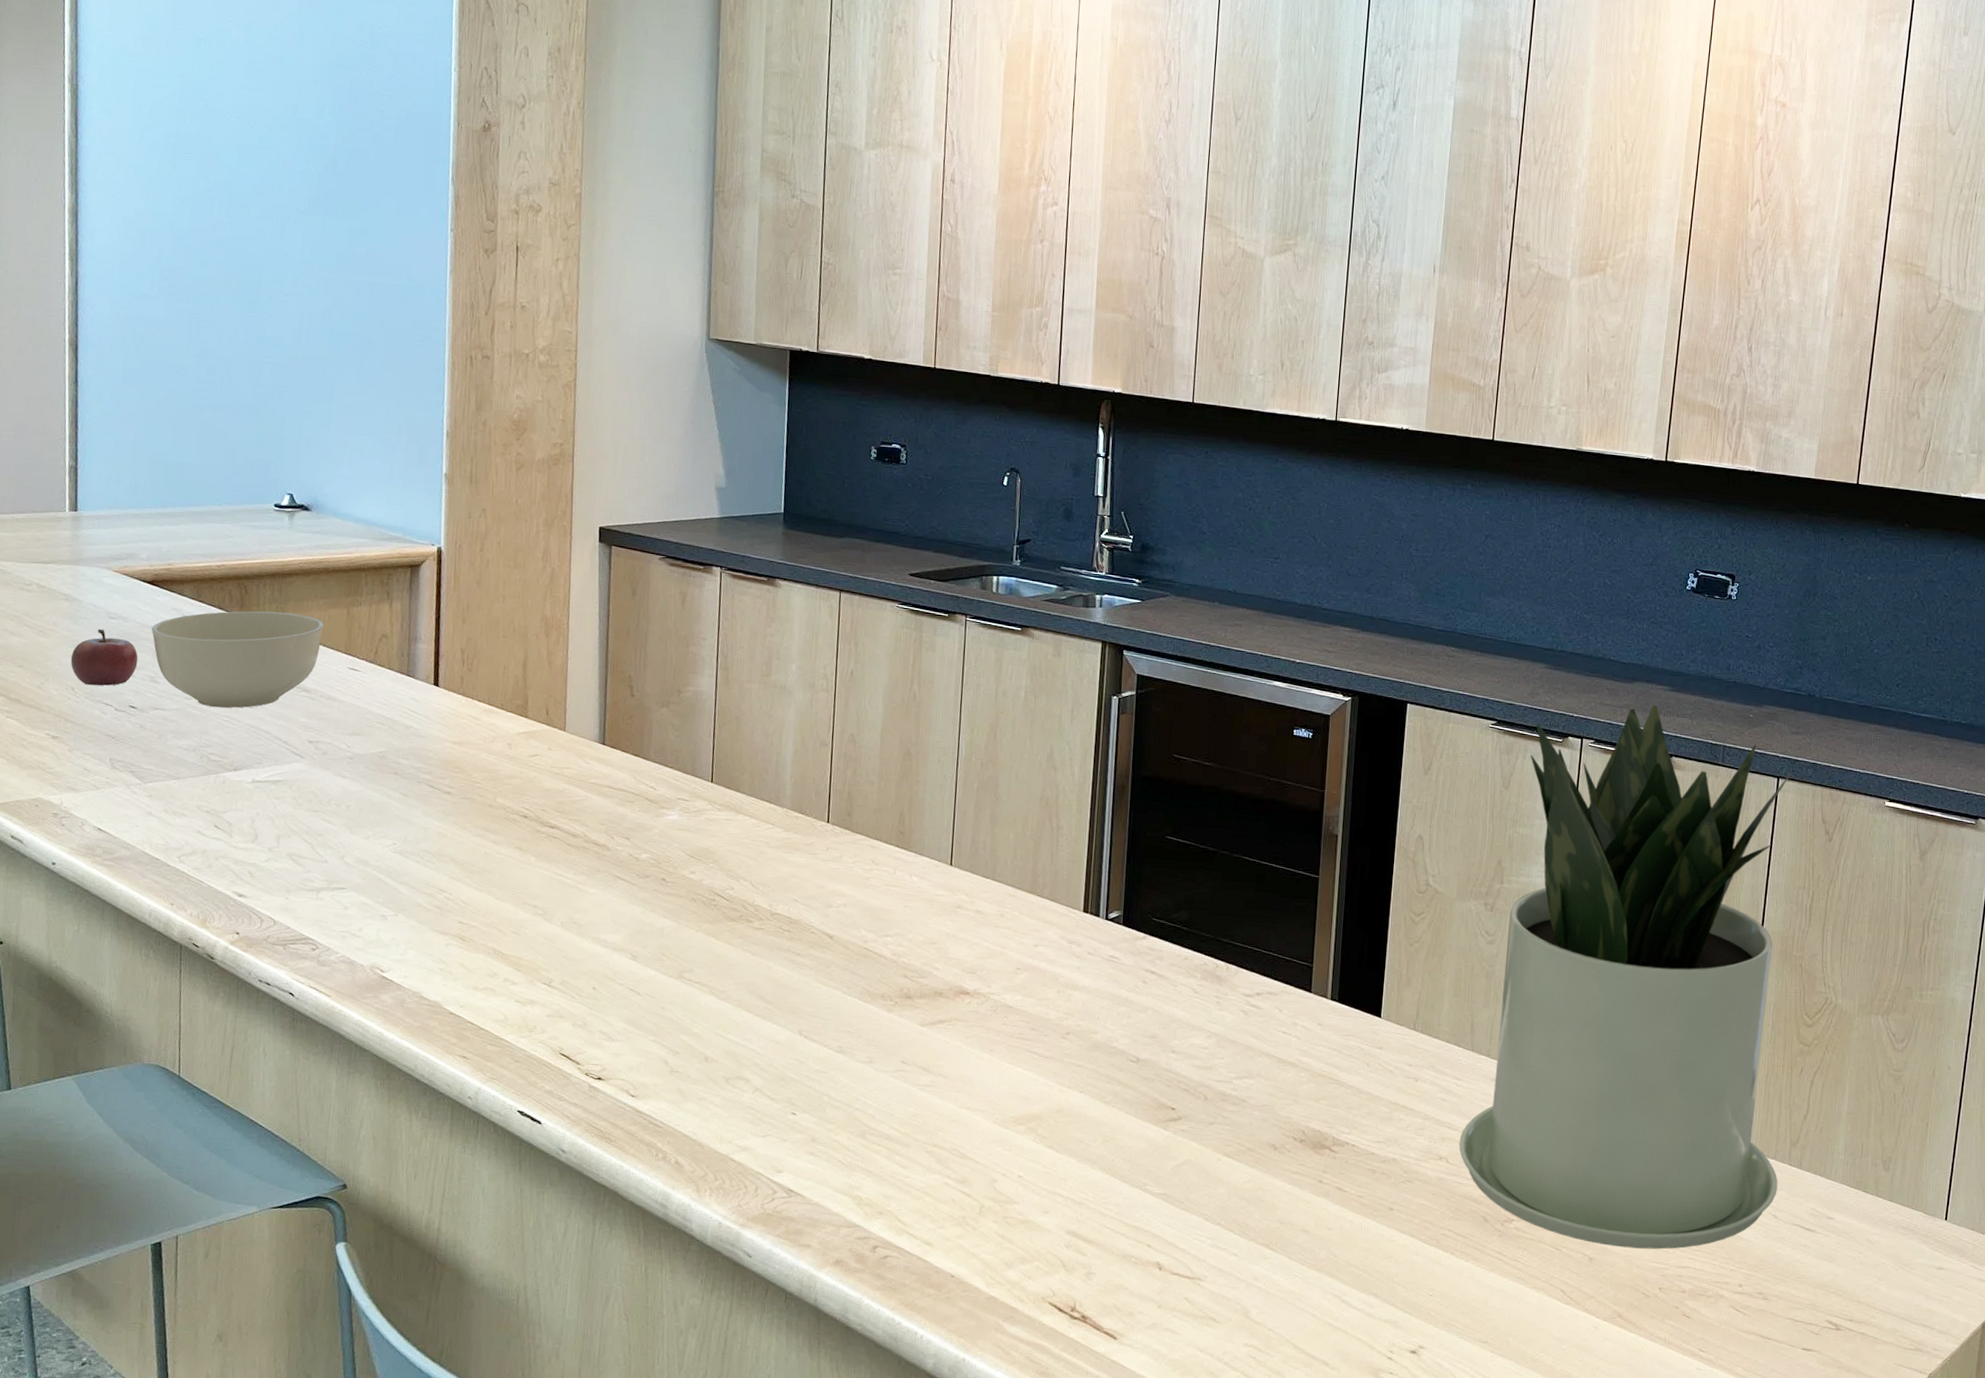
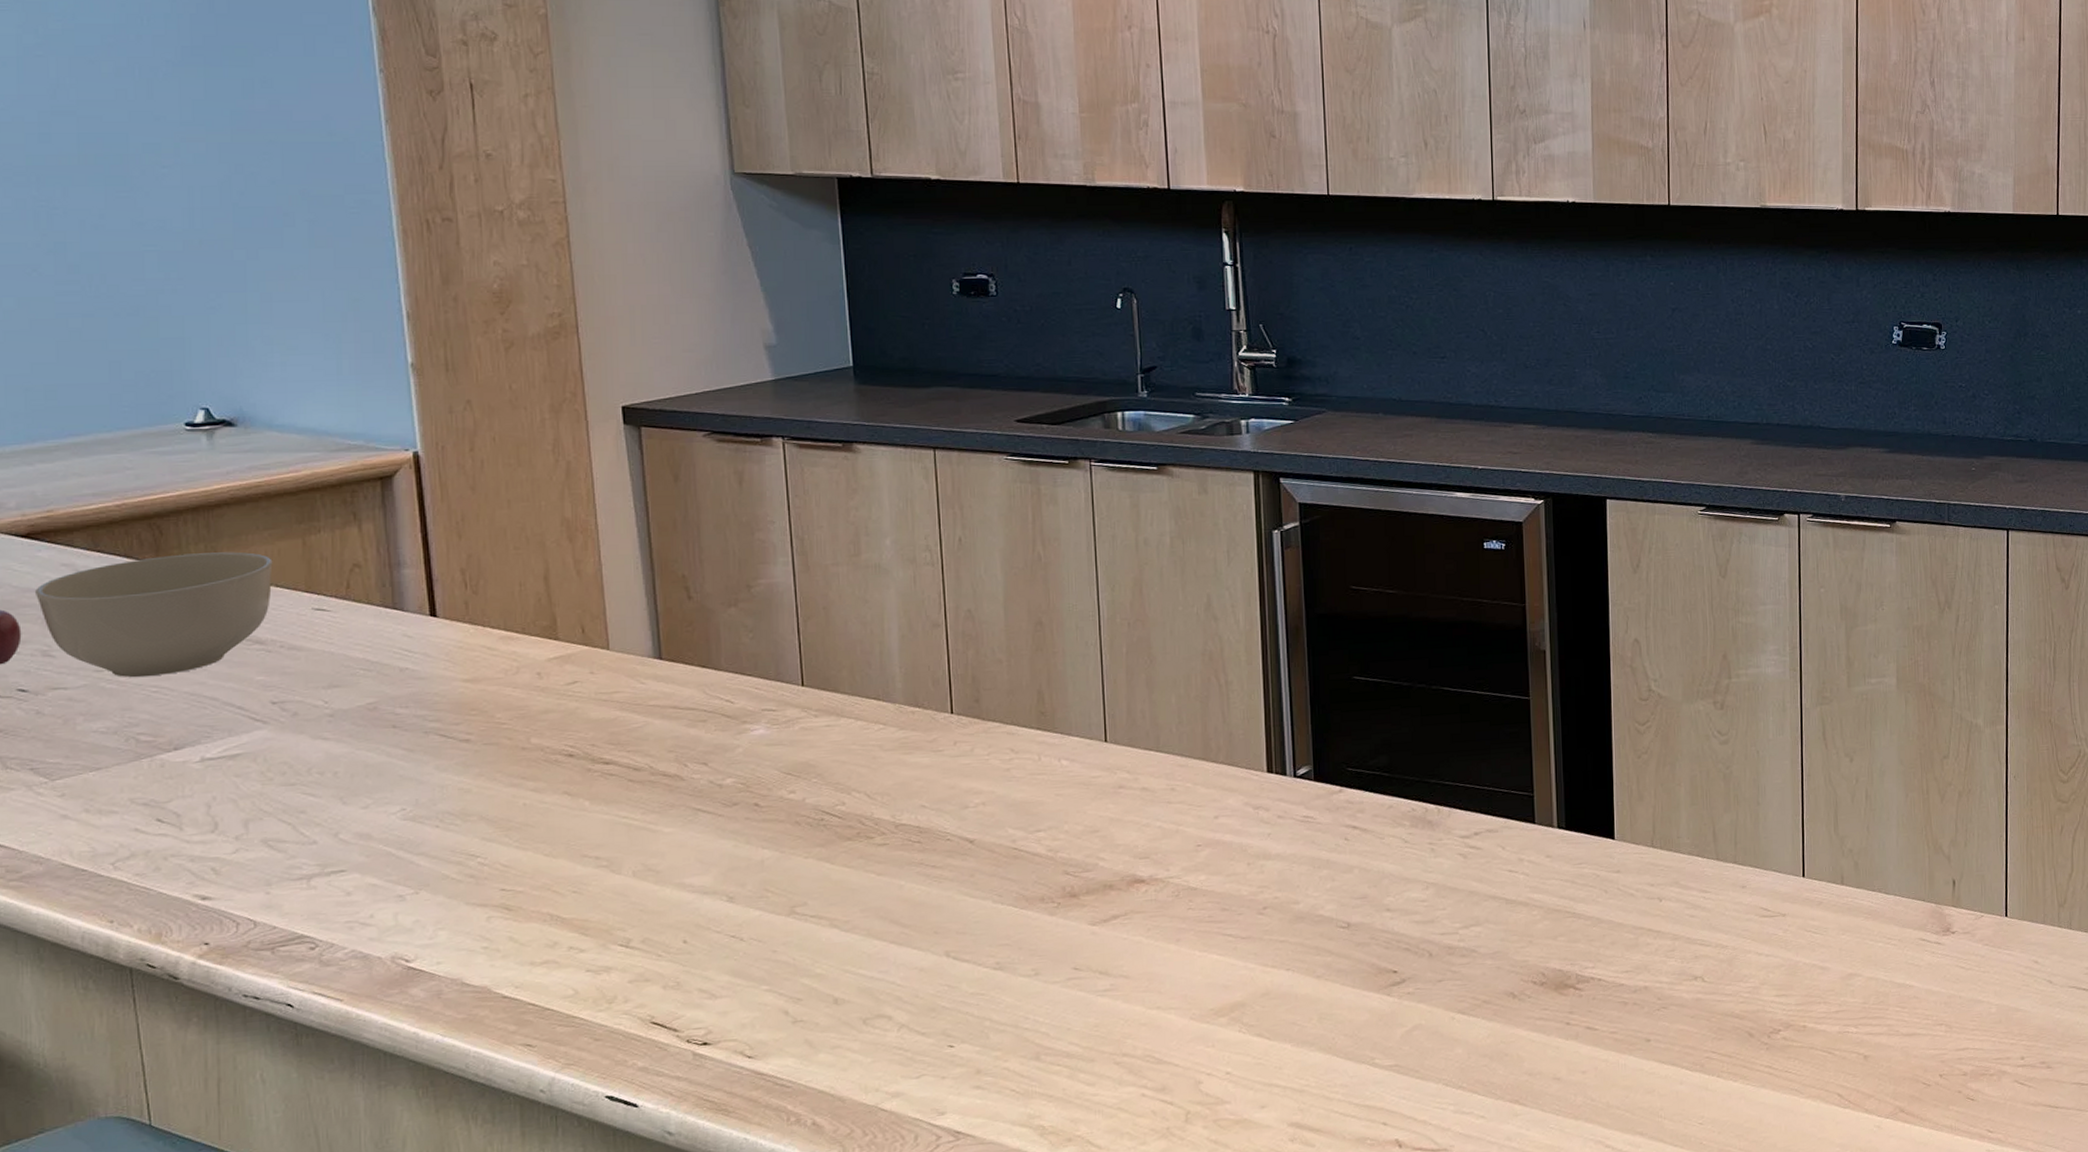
planter: present [1459,705,1792,1250] -> none [1713,470,2050,1041]

